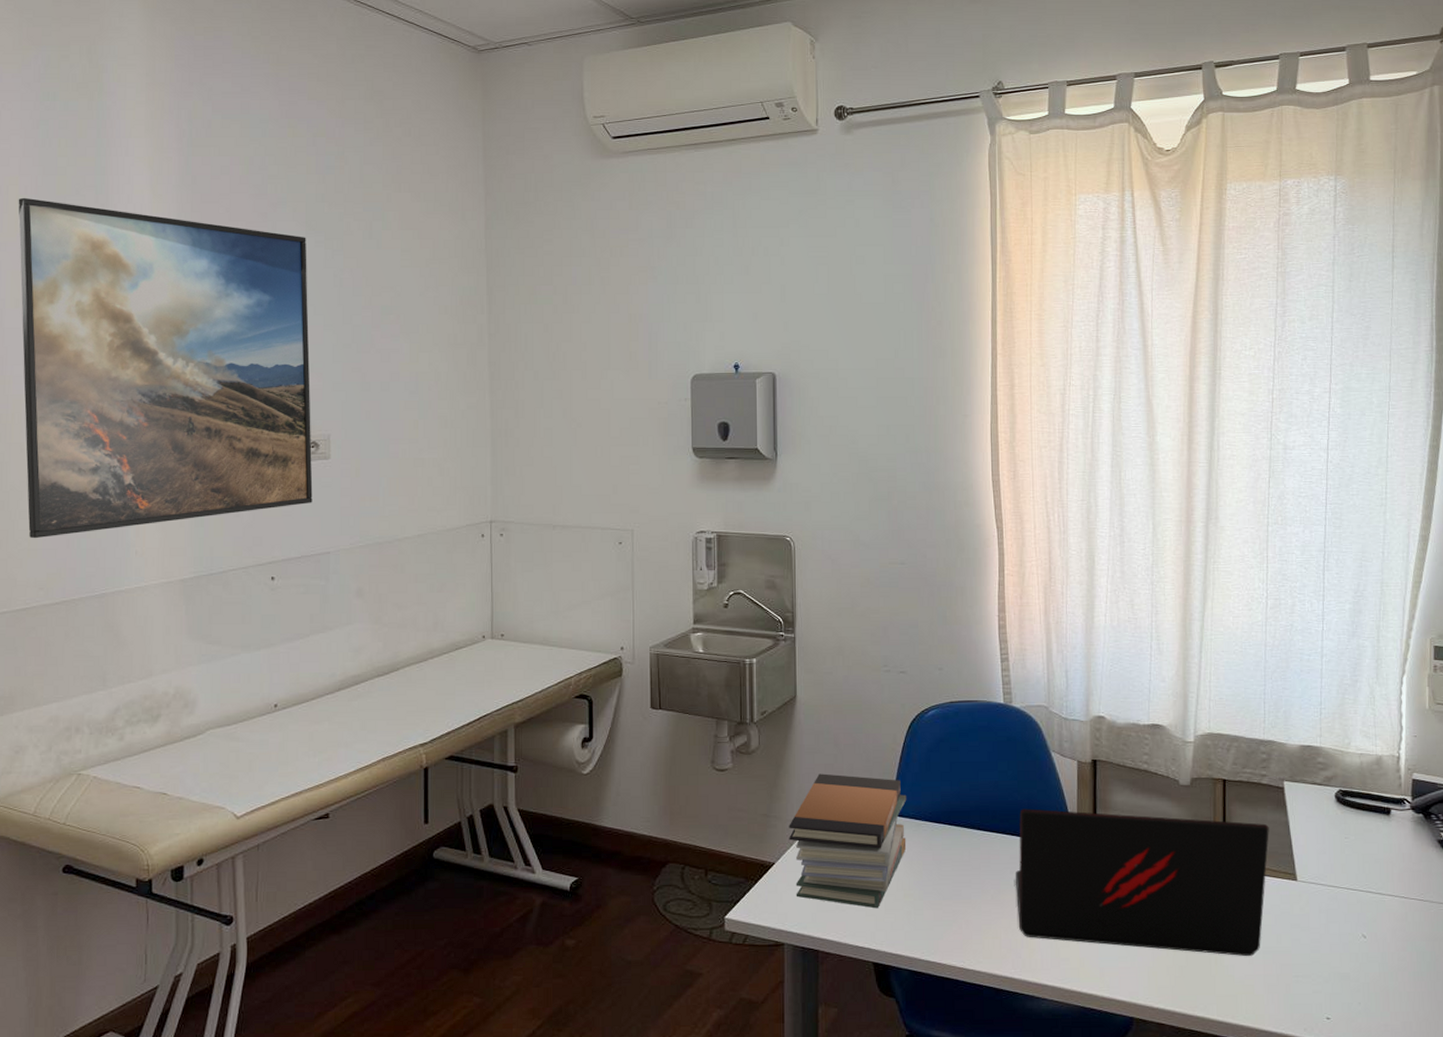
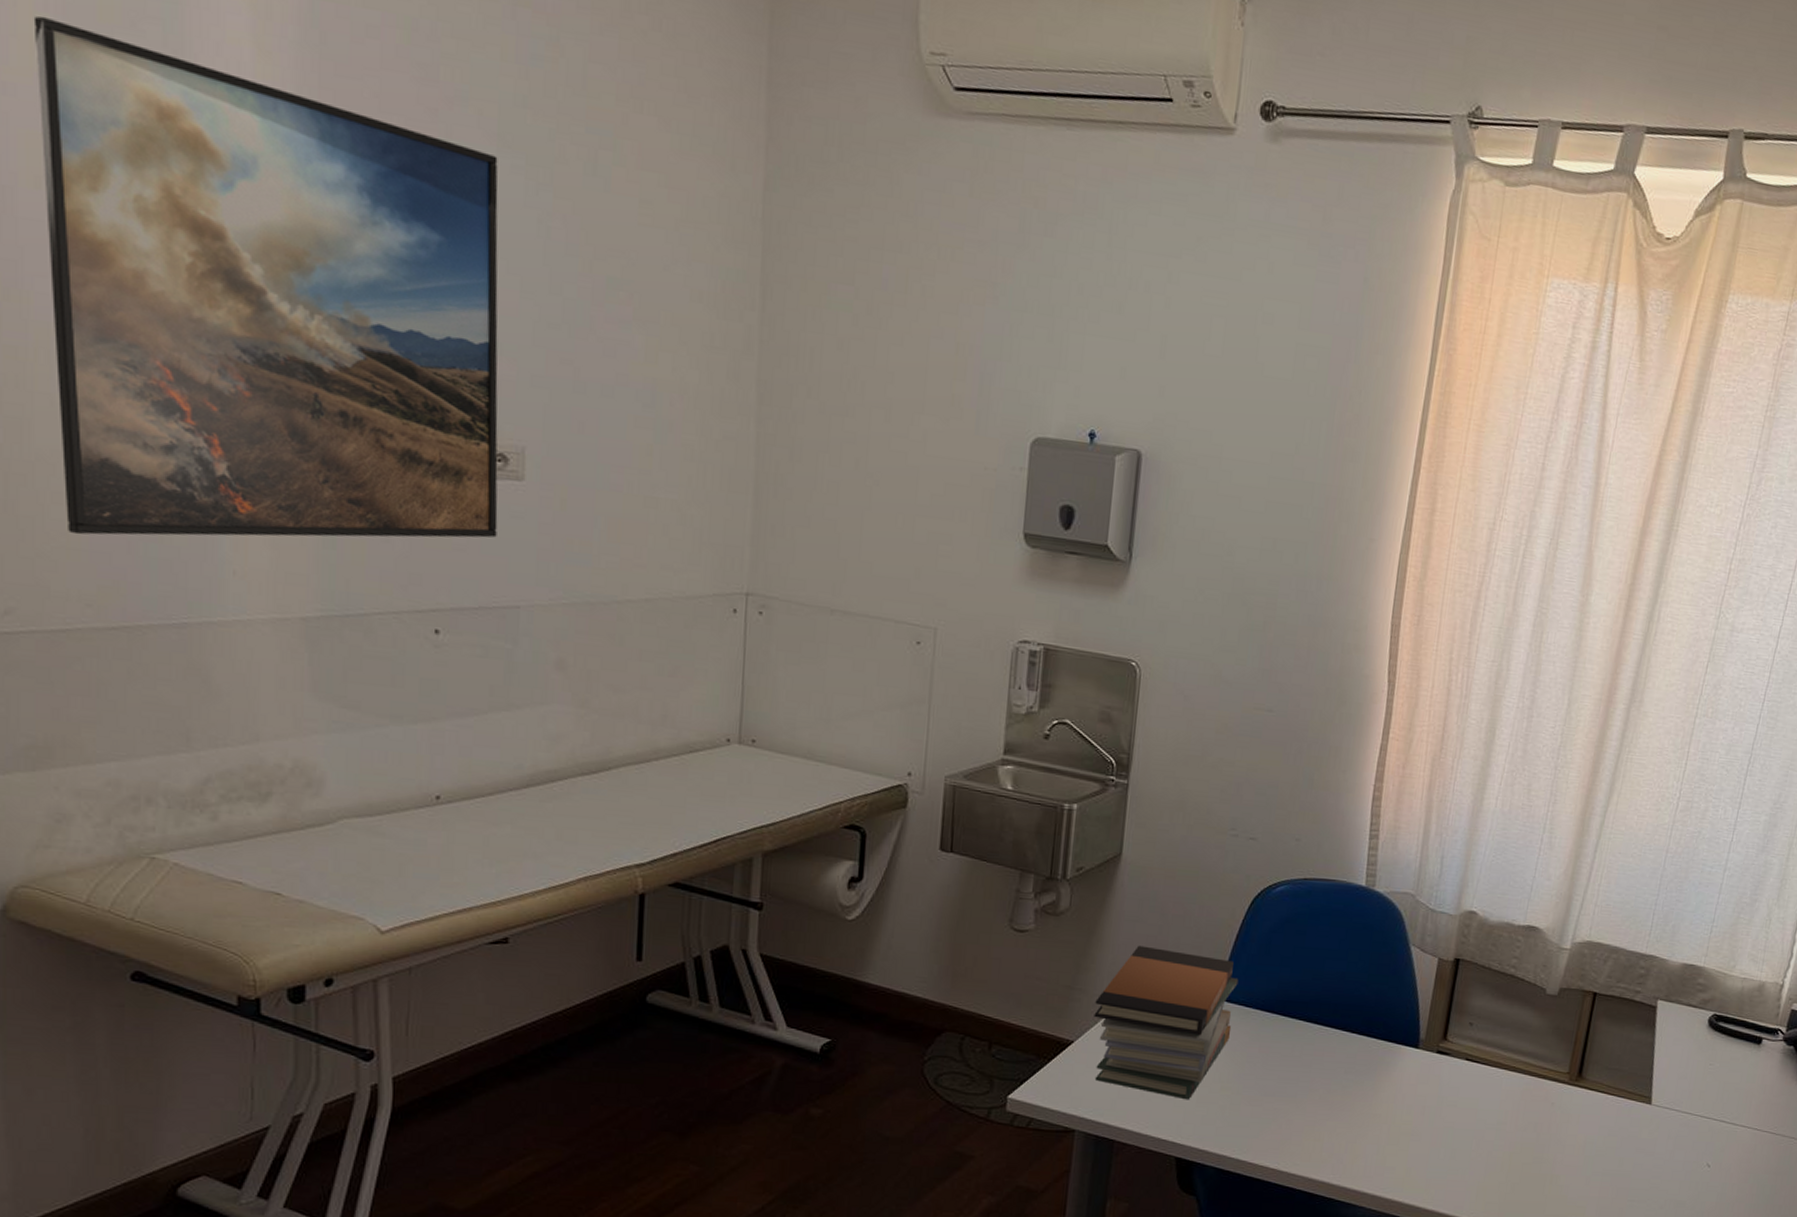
laptop: present [1015,808,1269,957] -> none [1345,1005,1633,1178]

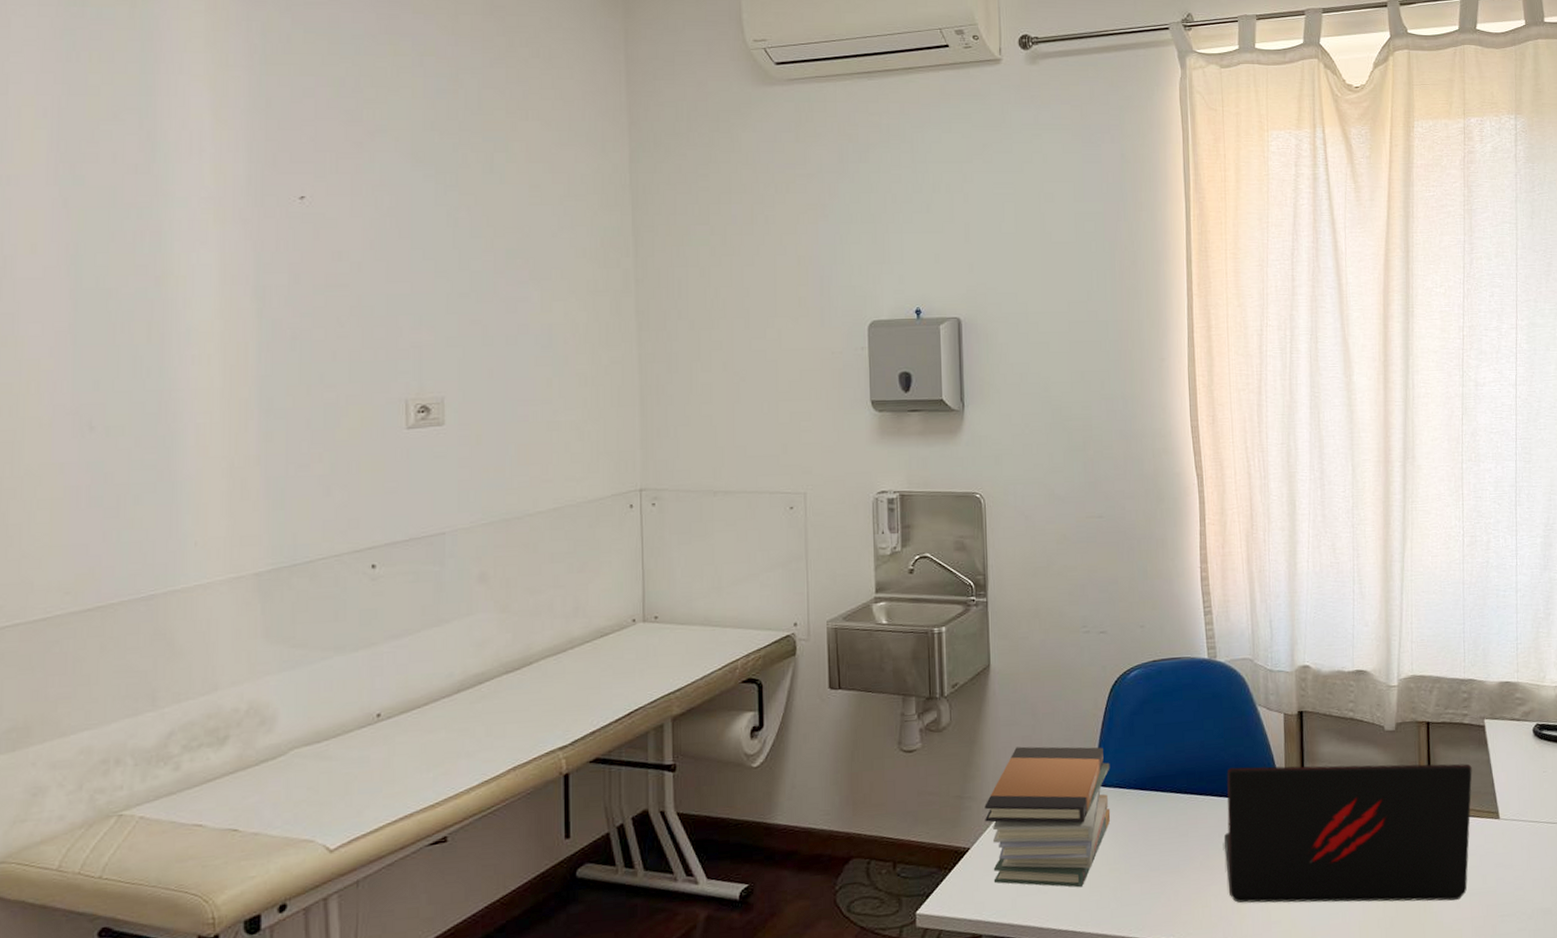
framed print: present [33,16,499,538] -> none [34,121,423,533]
laptop: none [1345,1005,1633,1178] -> present [1223,763,1472,903]

